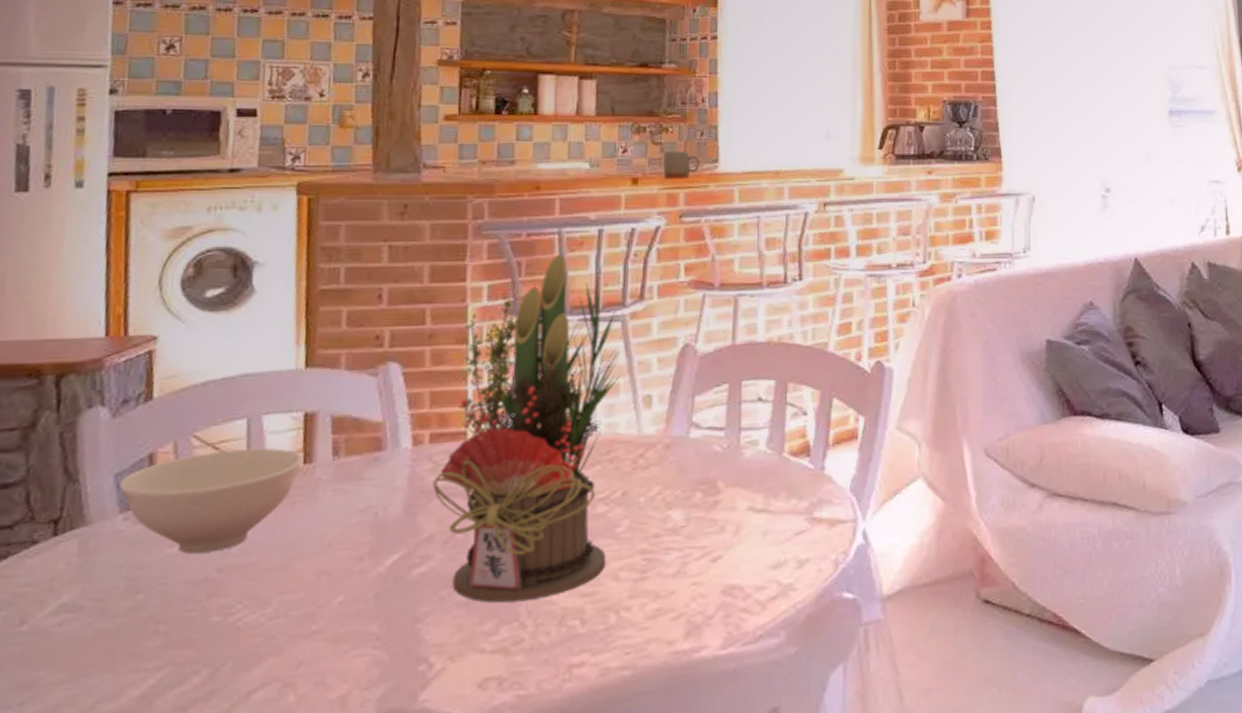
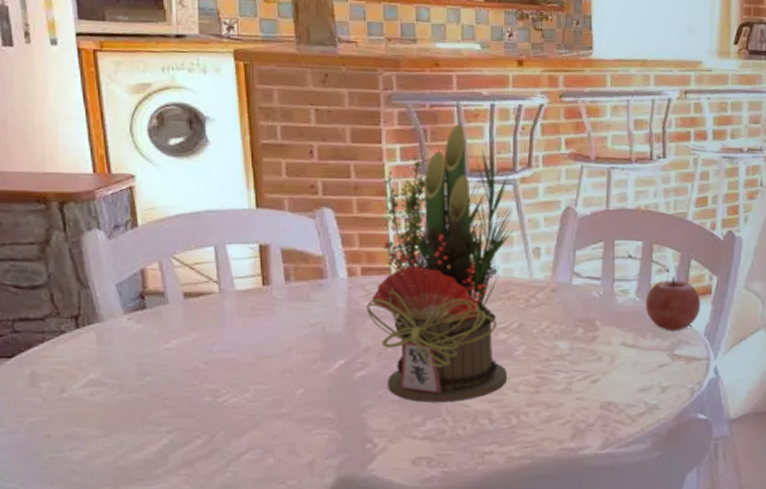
bowl: present [118,448,304,554] -> none [120,271,262,349]
mug: present [662,152,700,179] -> none [543,37,577,64]
fruit: none [778,421,846,488] -> present [645,277,701,330]

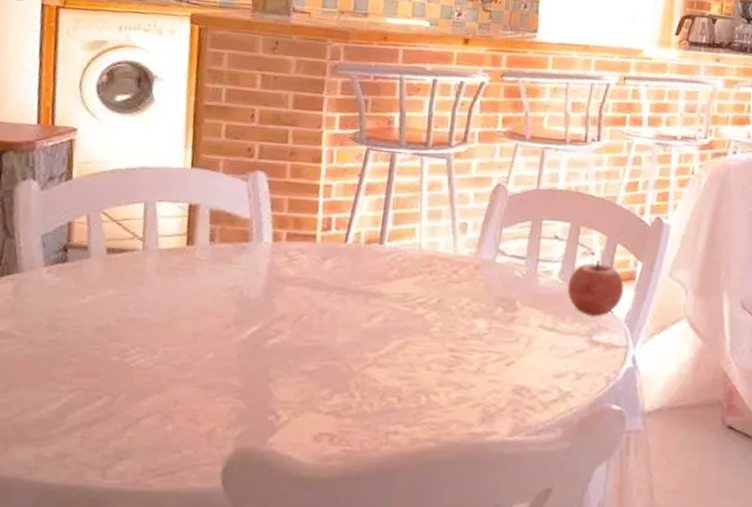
flower arrangement: present [366,124,513,402] -> none [286,96,444,376]

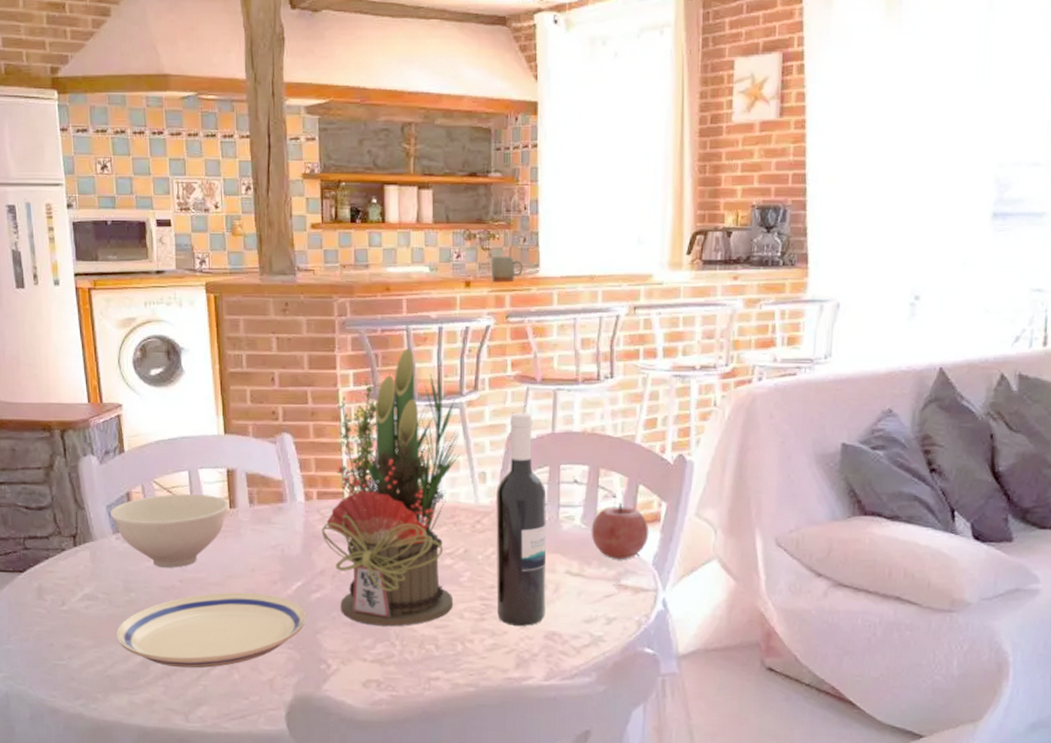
plate: none [31,335,260,418] -> present [117,592,306,668]
bowl: none [44,226,187,306] -> present [109,494,230,568]
flower arrangement: none [286,96,444,376] -> present [321,348,460,626]
wine bottle: none [466,167,527,379] -> present [496,412,547,626]
mug: none [489,18,522,44] -> present [490,257,523,283]

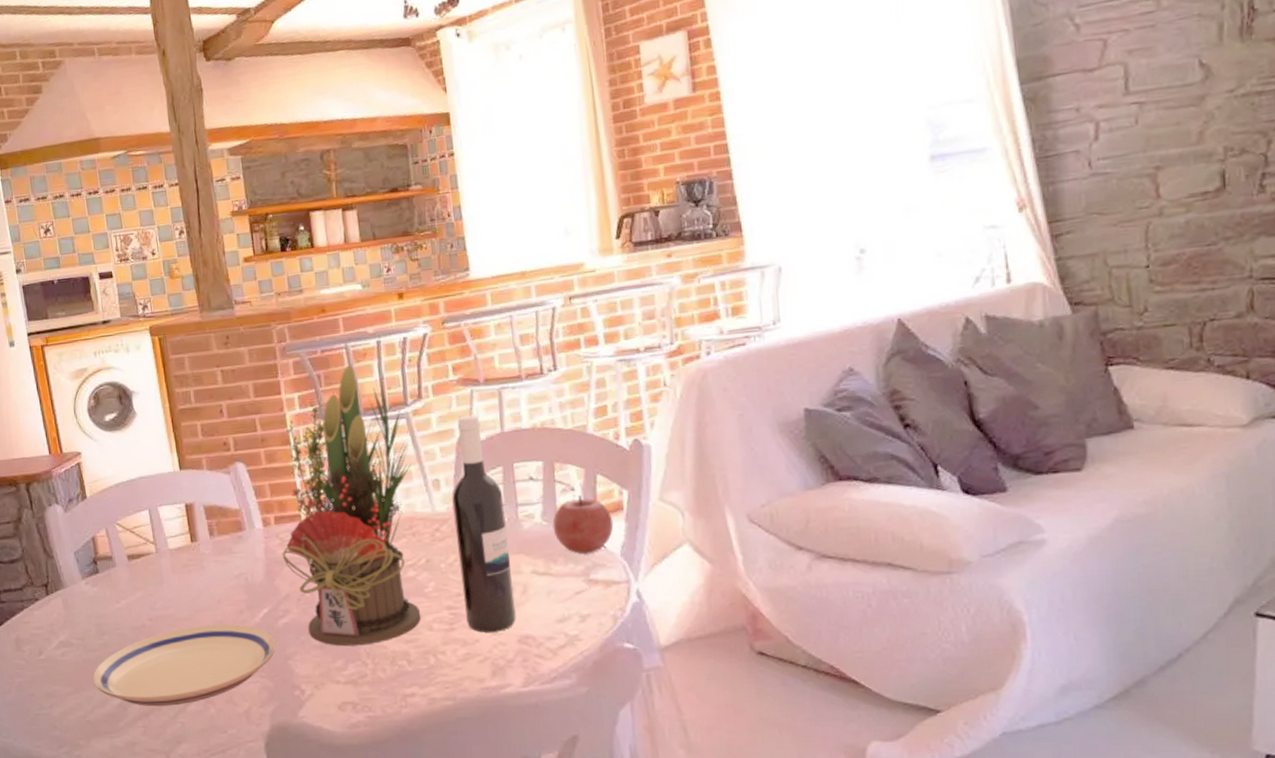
bowl: present [109,494,230,568] -> none [77,531,191,608]
mug: present [490,257,523,283] -> none [420,264,454,291]

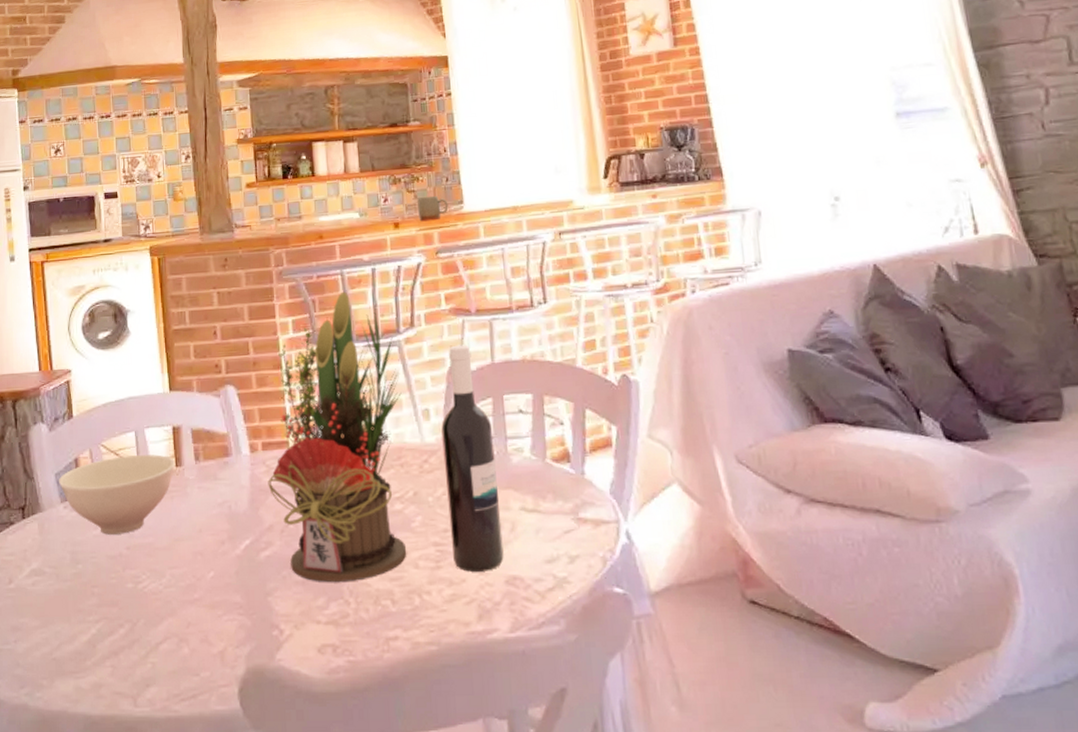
bowl: none [77,531,191,608] -> present [58,454,176,535]
plate: present [93,624,276,707] -> none [63,555,256,644]
mug: none [420,264,454,291] -> present [416,196,449,222]
fruit: present [552,495,614,554] -> none [541,430,603,490]

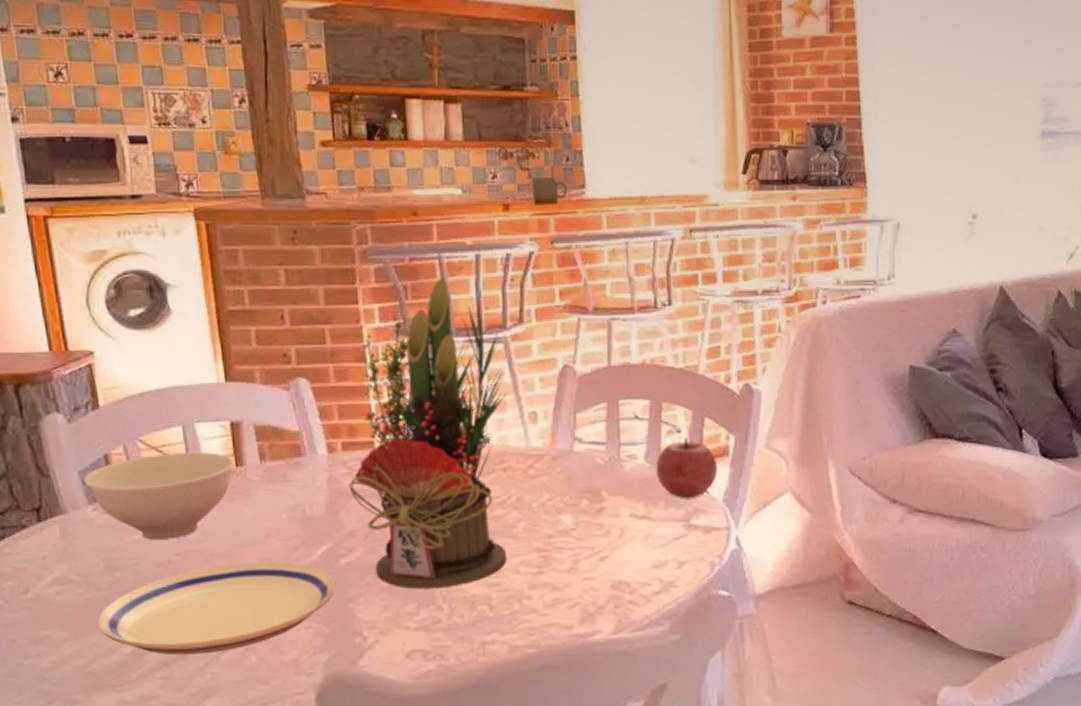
plate: none [63,555,256,644] -> present [98,561,336,655]
wine bottle: present [441,345,504,572] -> none [550,345,611,577]
fruit: none [541,430,603,490] -> present [655,438,718,498]

